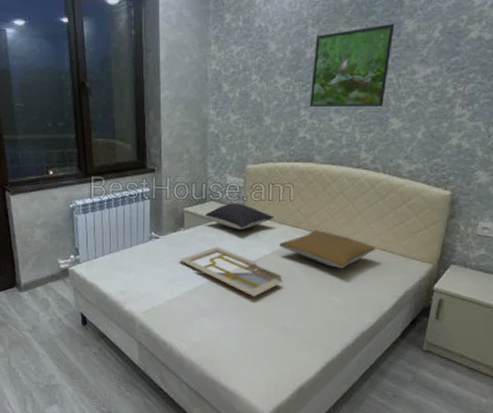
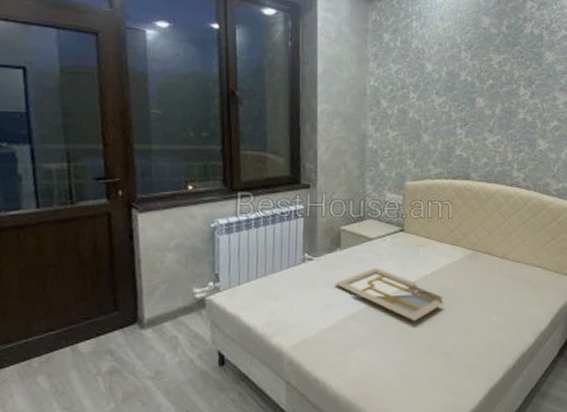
pillow: present [205,203,275,230] -> none [363,221,434,249]
pillow: present [279,230,376,268] -> none [439,248,531,287]
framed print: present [309,24,395,106] -> none [464,54,537,128]

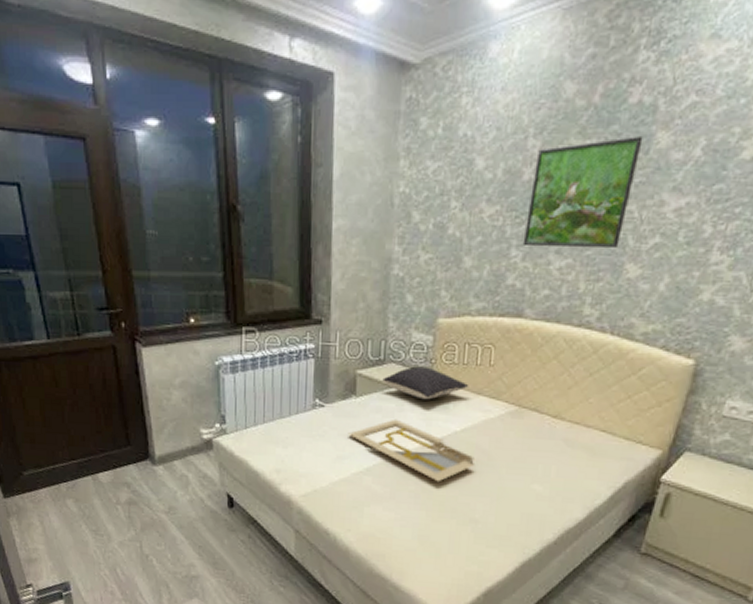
pillow: none [363,221,434,249] -> present [382,366,469,400]
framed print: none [464,54,537,128] -> present [522,137,643,247]

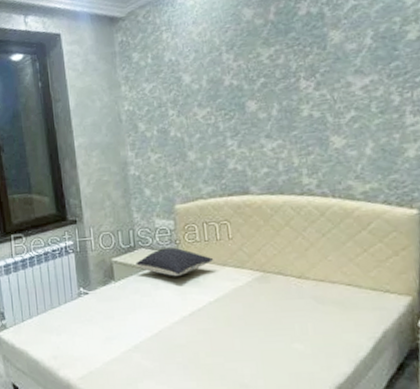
serving tray: present [348,419,474,482] -> none [113,297,233,352]
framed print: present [522,137,643,247] -> none [232,37,320,135]

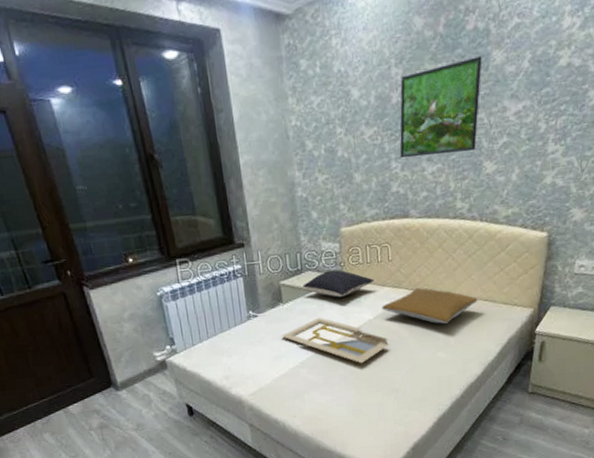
serving tray: none [113,297,233,352] -> present [281,317,388,364]
pillow: none [223,269,339,310] -> present [382,288,478,324]
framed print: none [232,37,320,135] -> present [399,56,482,157]

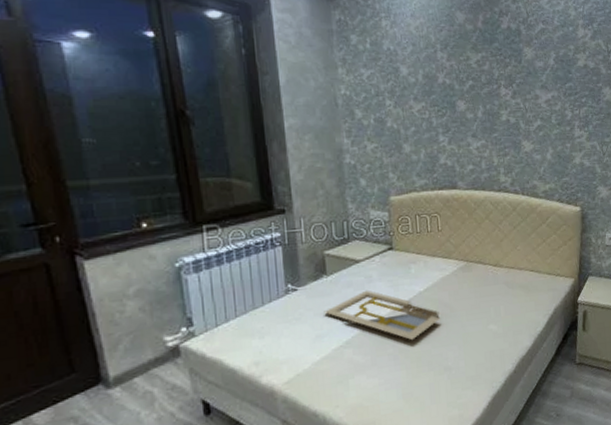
pillow: present [303,270,375,298] -> none [349,239,425,269]
pillow: present [382,288,478,324] -> none [432,258,525,296]
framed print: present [399,56,482,157] -> none [445,51,516,132]

